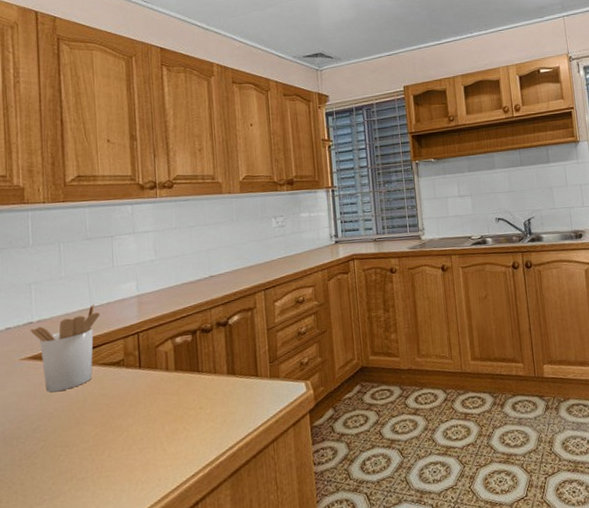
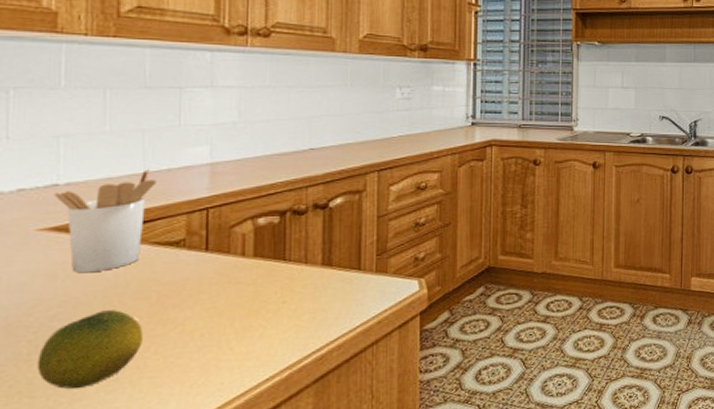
fruit: none [26,421,99,488] -> present [37,310,142,389]

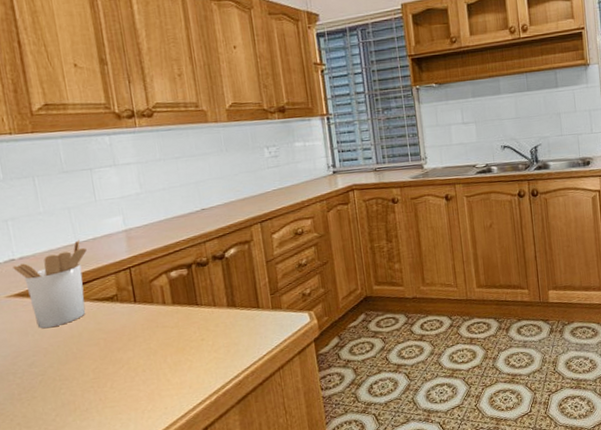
fruit: present [37,310,142,389] -> none [26,355,100,420]

